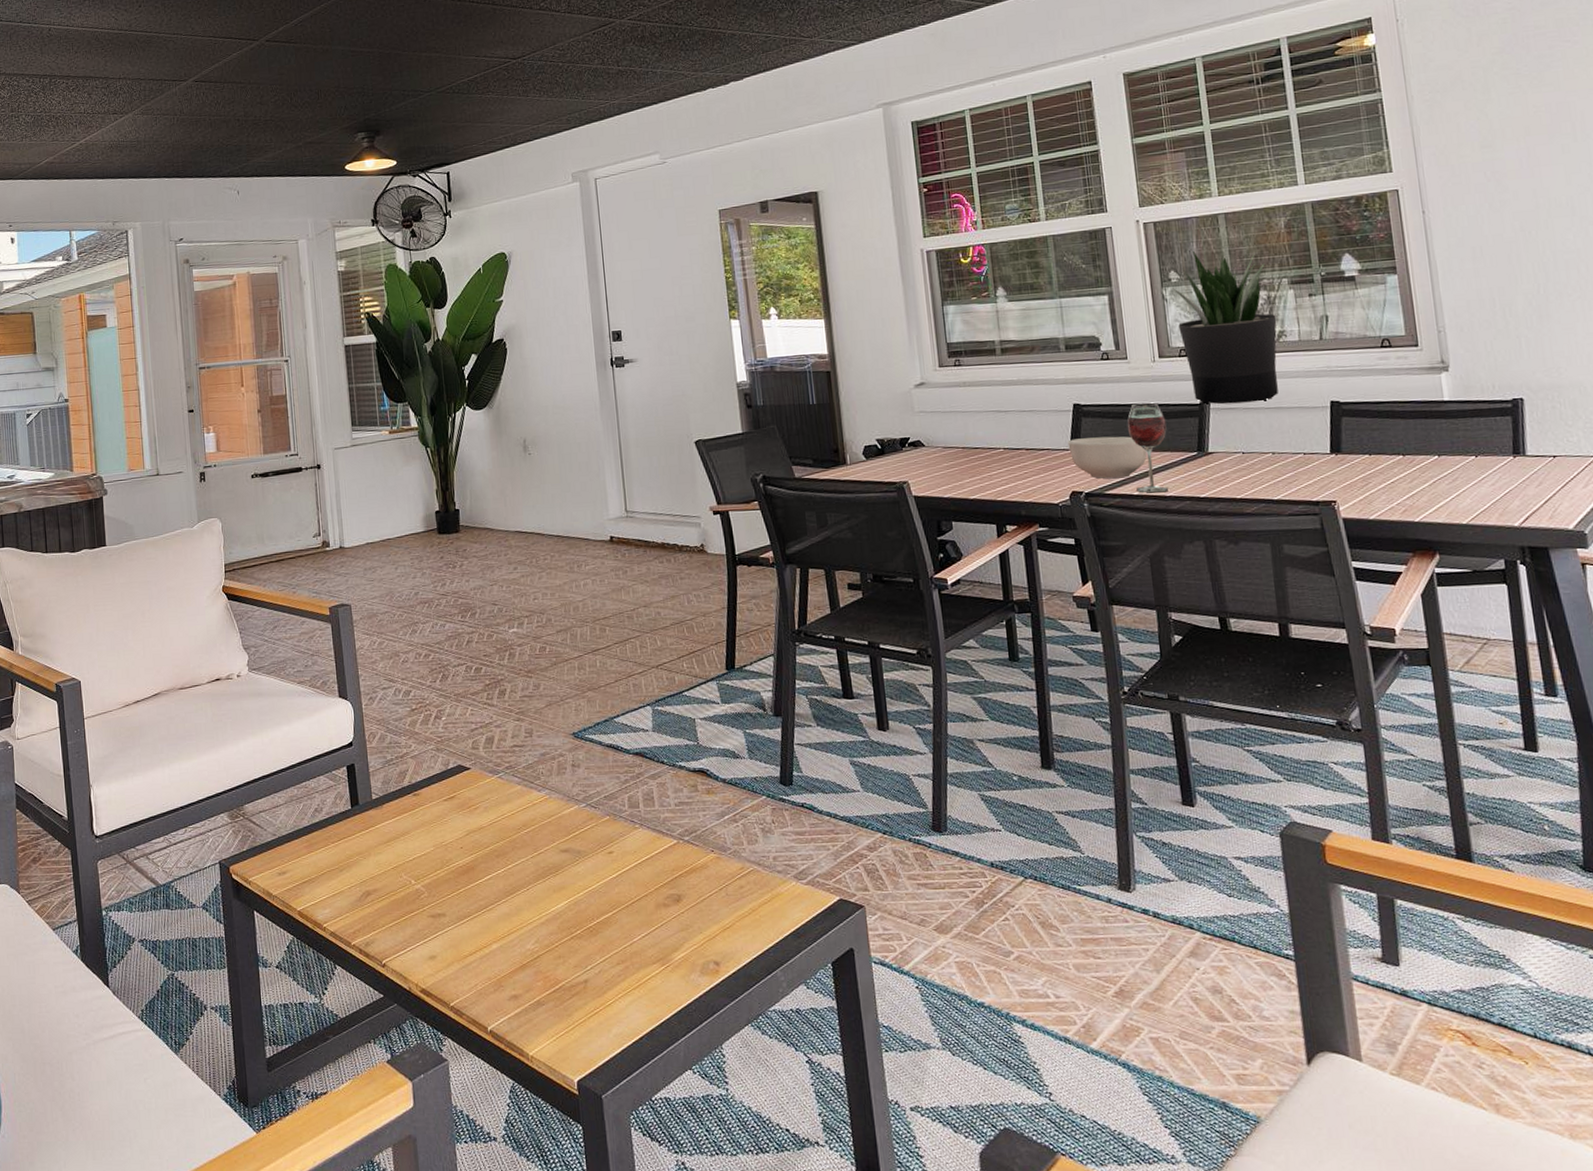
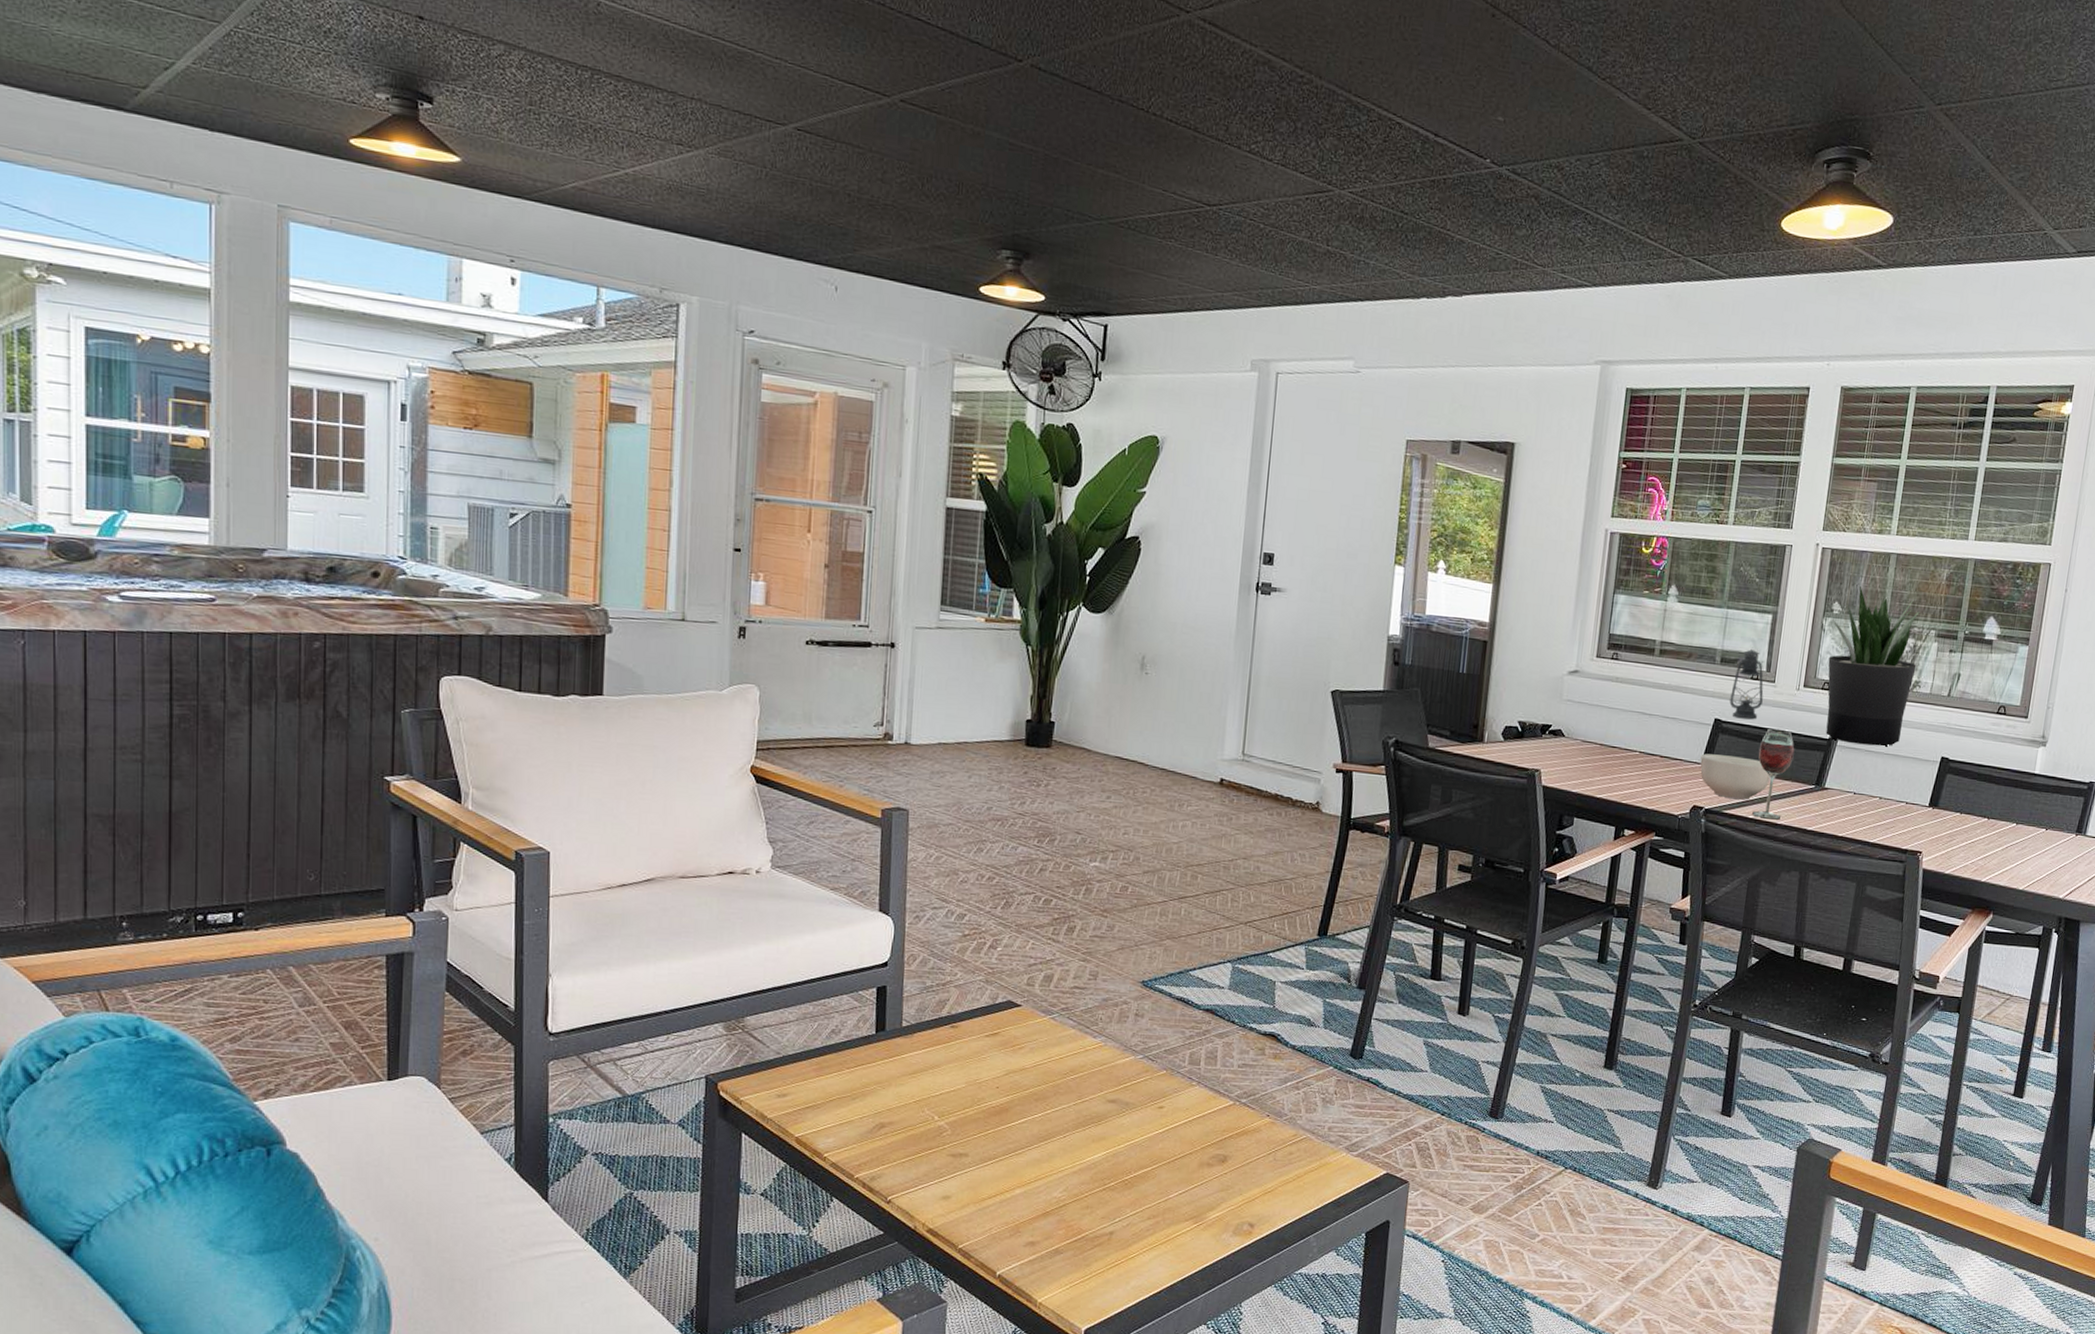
lantern: none [1082,329,1120,400] -> present [1729,647,1764,720]

